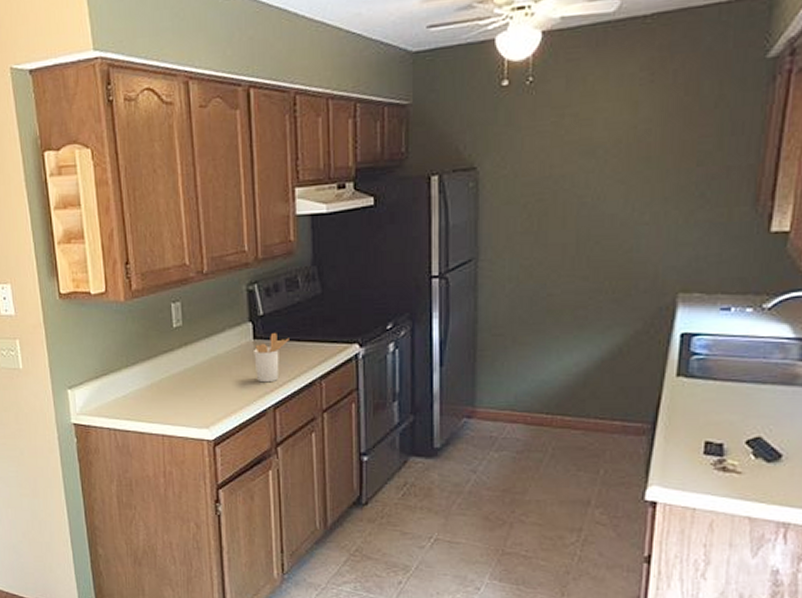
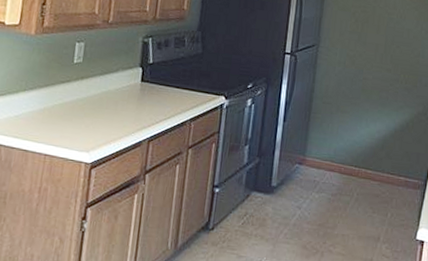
utensil holder: present [254,333,289,383] -> none [138,79,171,119]

